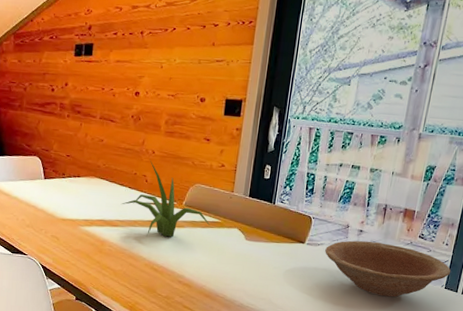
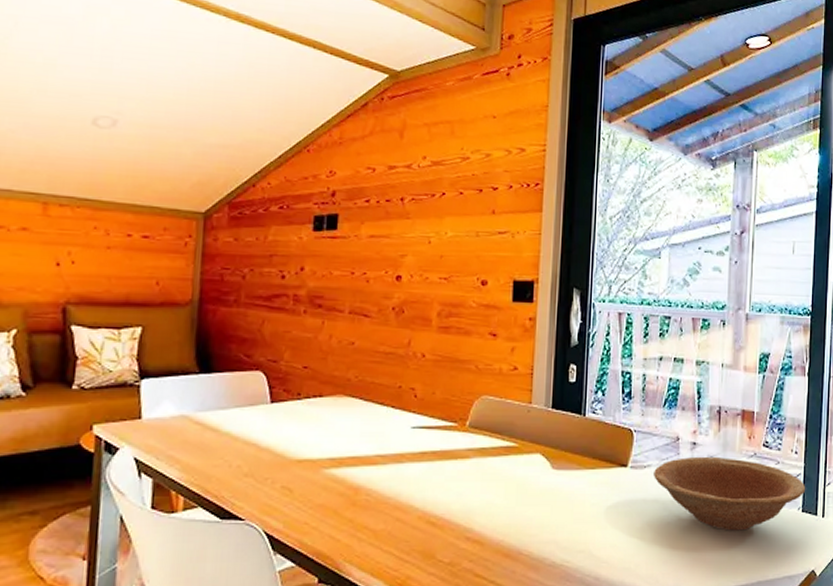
plant: present [121,161,211,238] -> none [382,368,505,476]

